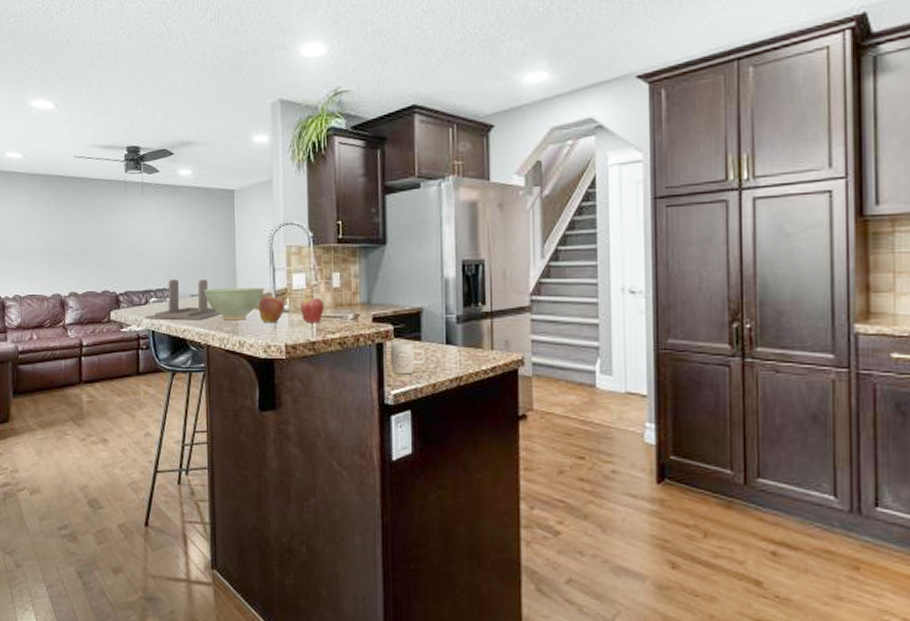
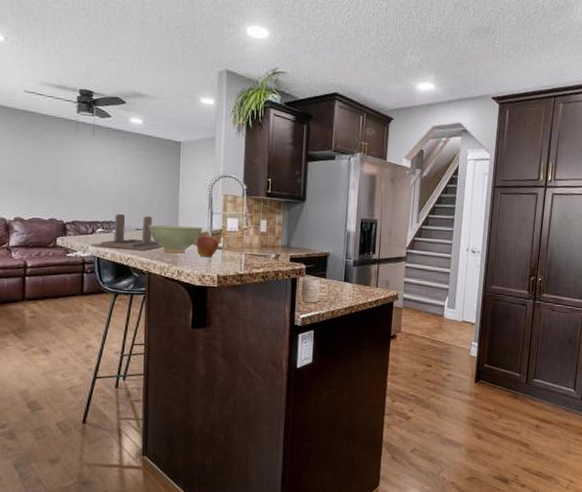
fruit: present [300,289,324,323] -> none [232,232,252,260]

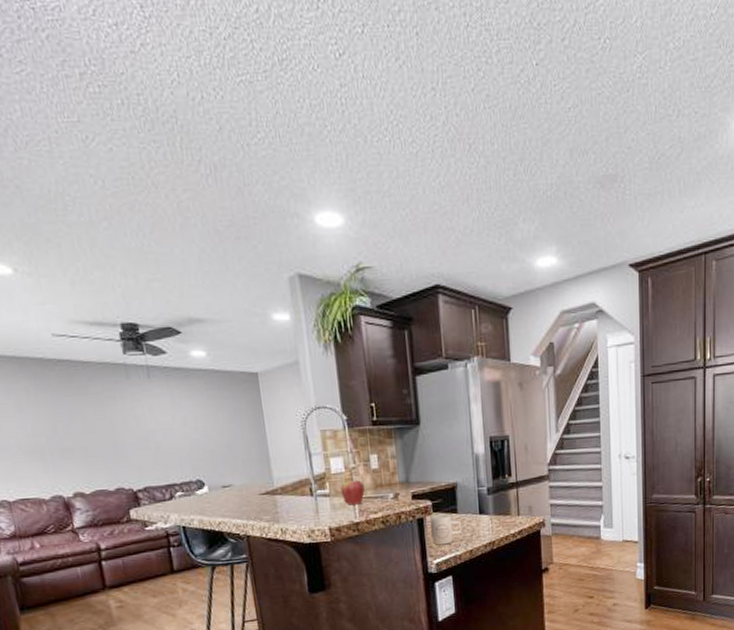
napkin holder: present [90,213,162,250] -> none [170,469,258,515]
bowl: present [148,224,203,254] -> none [236,473,302,510]
fruit: present [196,232,219,257] -> none [297,478,325,509]
fruit: none [232,232,252,260] -> present [340,472,365,505]

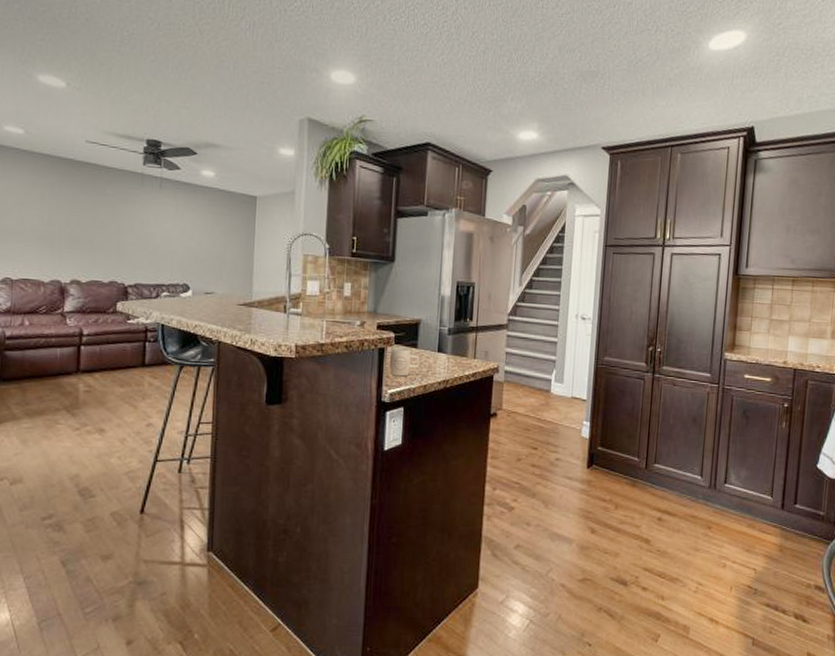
fruit: present [340,472,365,505] -> none [312,296,335,327]

